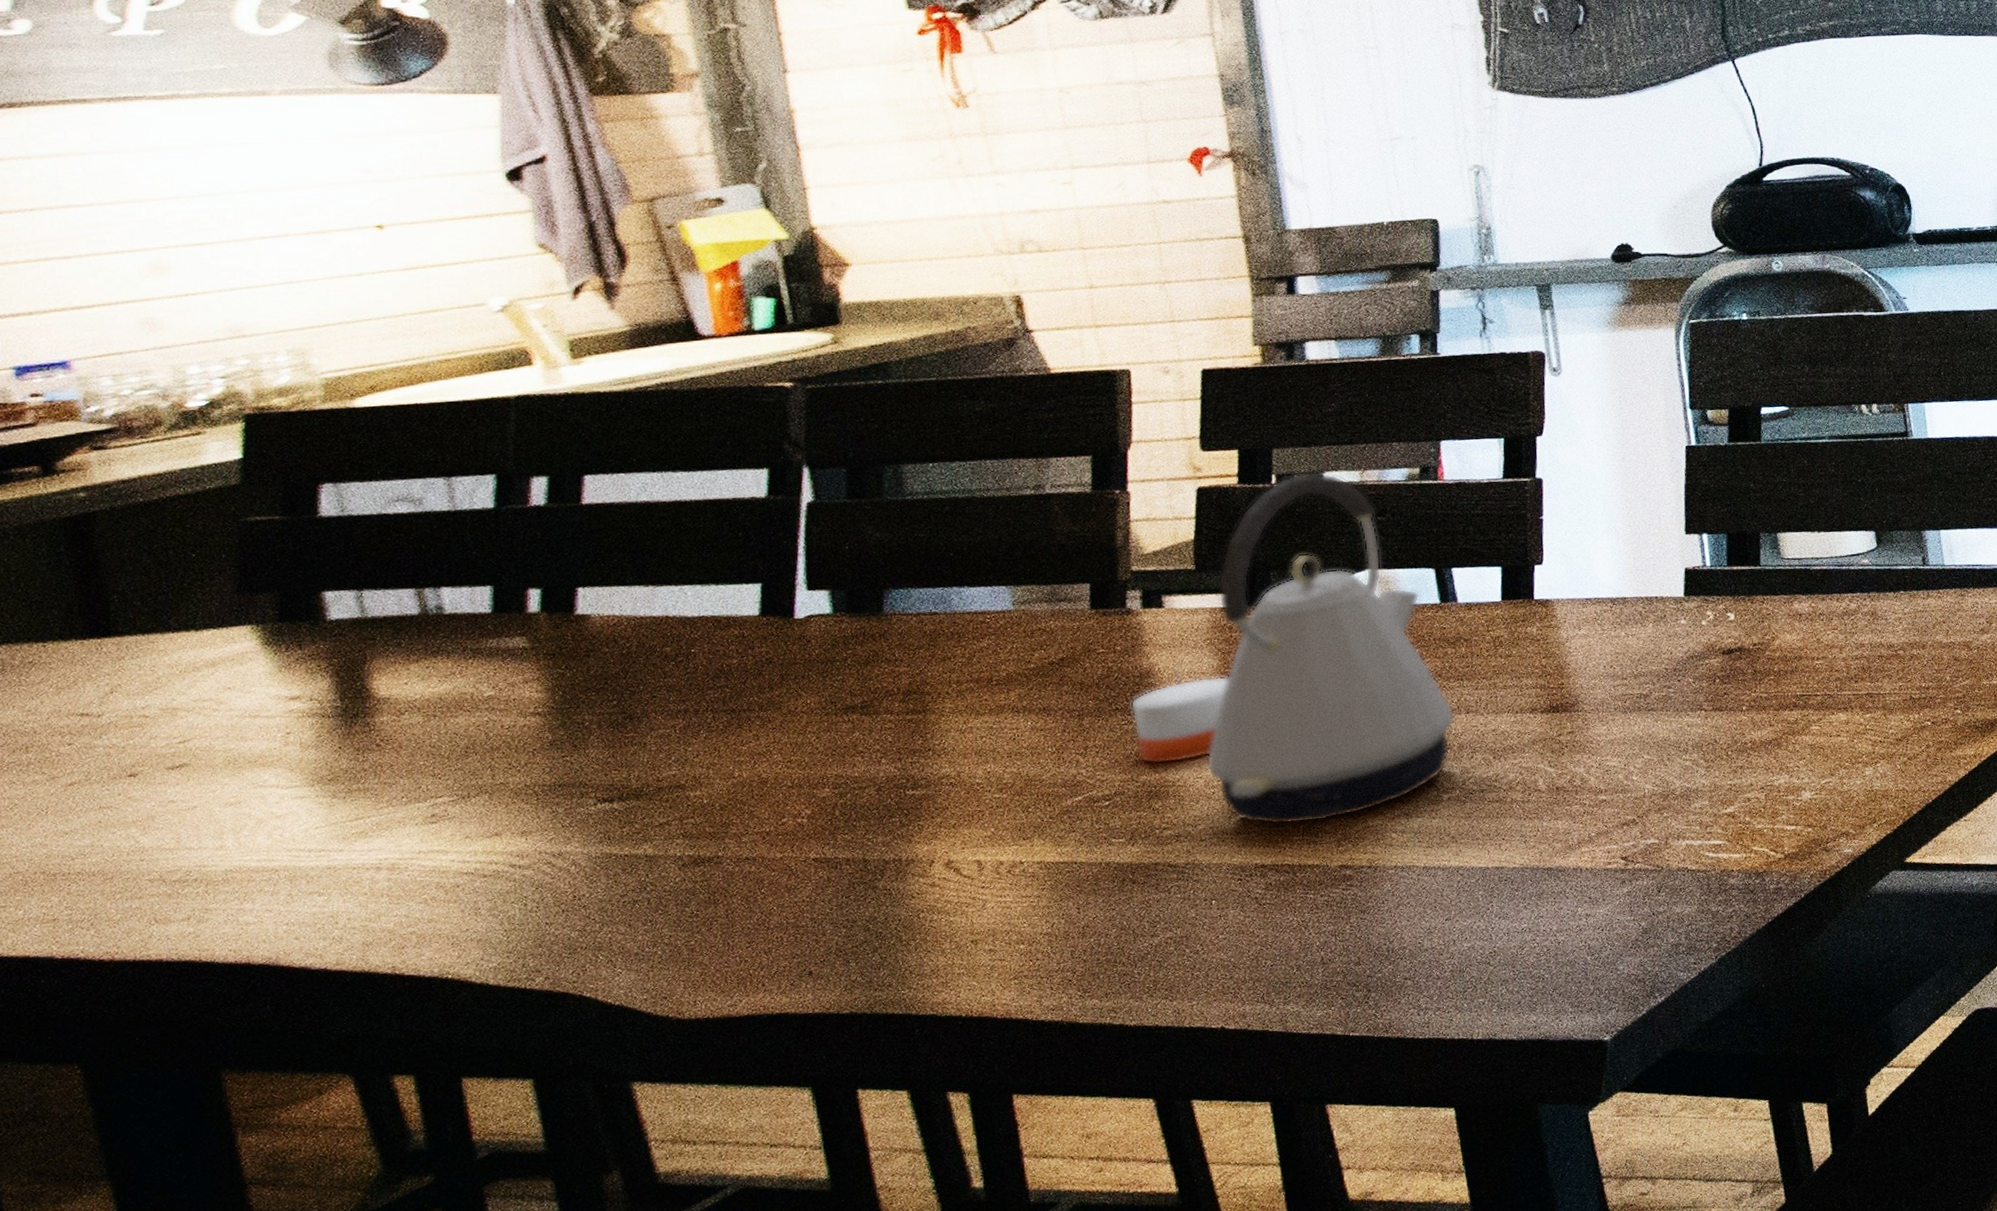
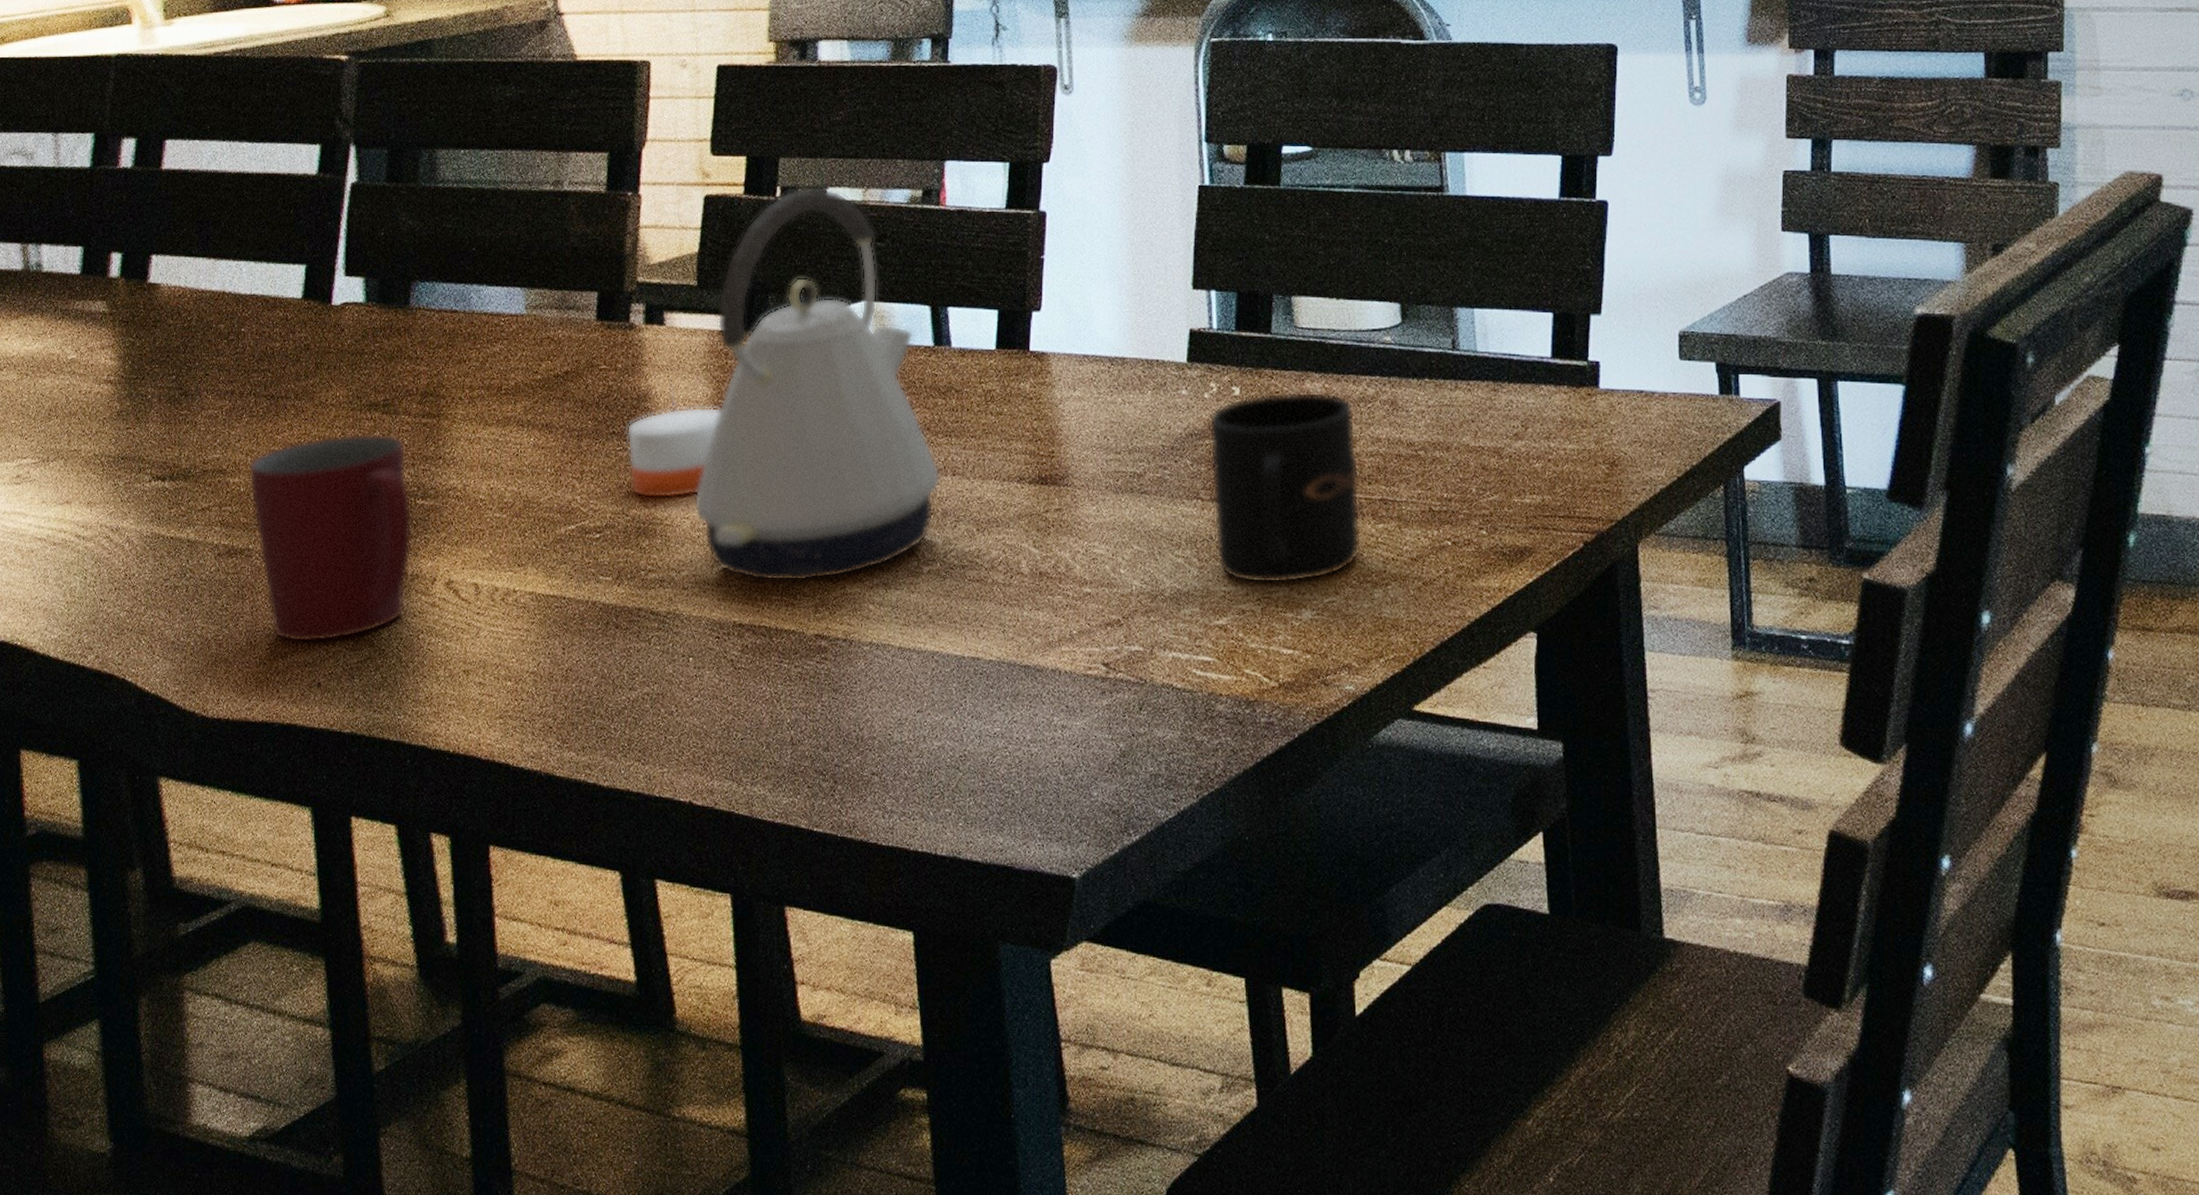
mug: none [710,733,905,938] -> present [248,433,412,643]
mug: none [1707,610,1852,775] -> present [1209,391,1362,584]

